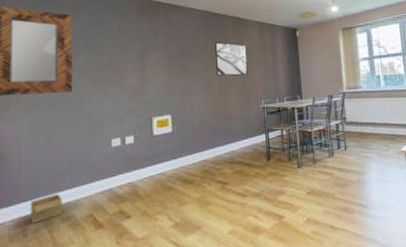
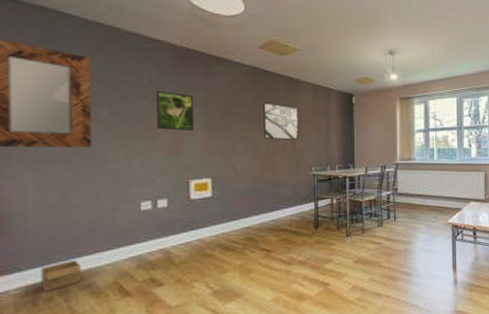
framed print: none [123,39,156,73] -> present [155,91,195,130]

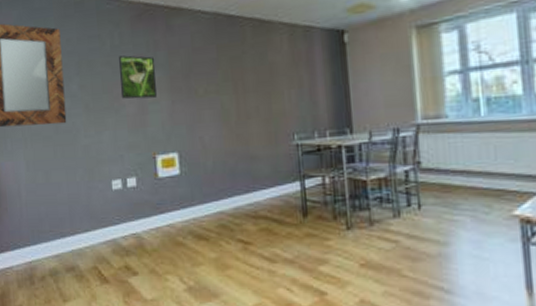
cardboard box: present [40,260,82,292] -> none [34,241,67,270]
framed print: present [263,103,299,140] -> none [229,55,275,102]

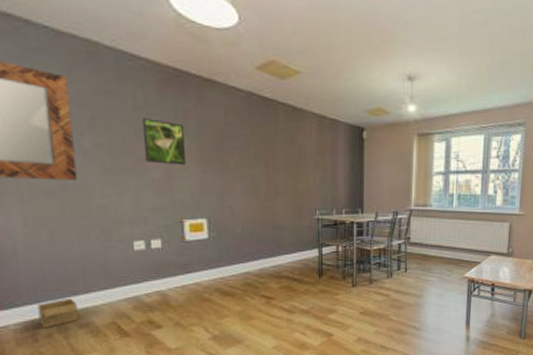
cardboard box: none [34,241,67,270] -> present [37,299,79,328]

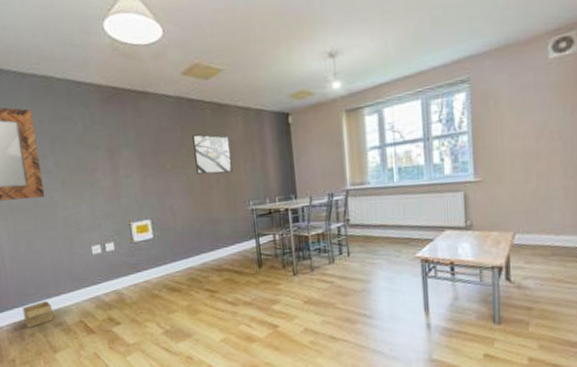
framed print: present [142,118,187,165] -> none [91,135,130,174]
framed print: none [262,135,302,179] -> present [192,134,233,174]

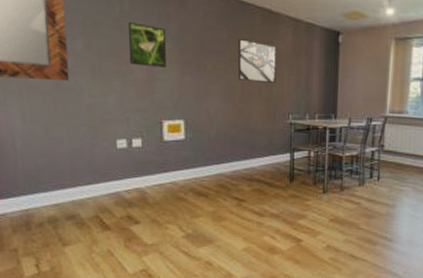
cardboard box: present [22,301,54,328] -> none [31,191,67,218]
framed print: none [91,135,130,174] -> present [127,22,167,67]

